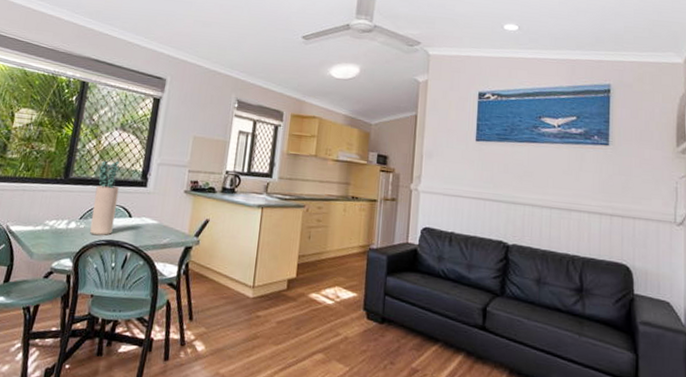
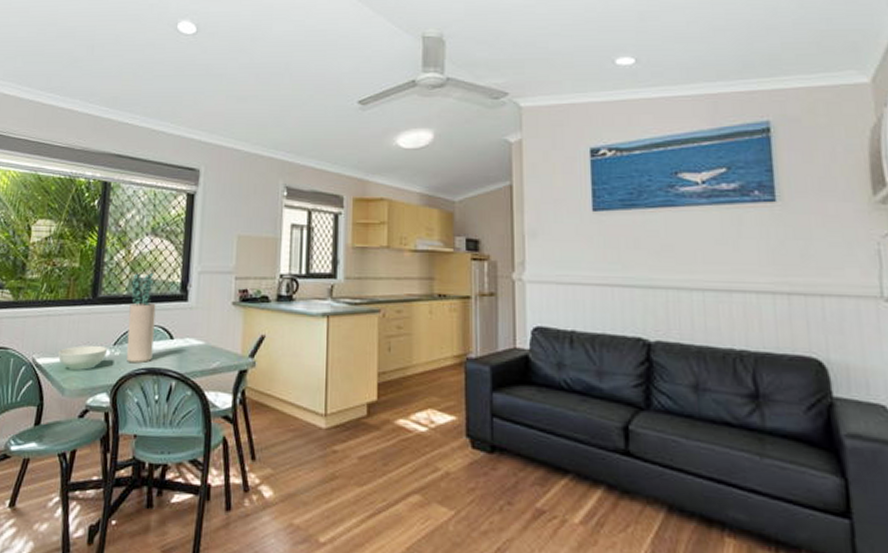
bowl: none [29,218,75,239] -> present [57,345,108,370]

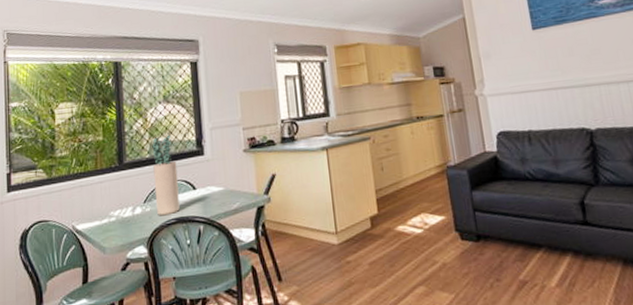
bowl: present [57,345,108,370] -> none [94,205,140,230]

